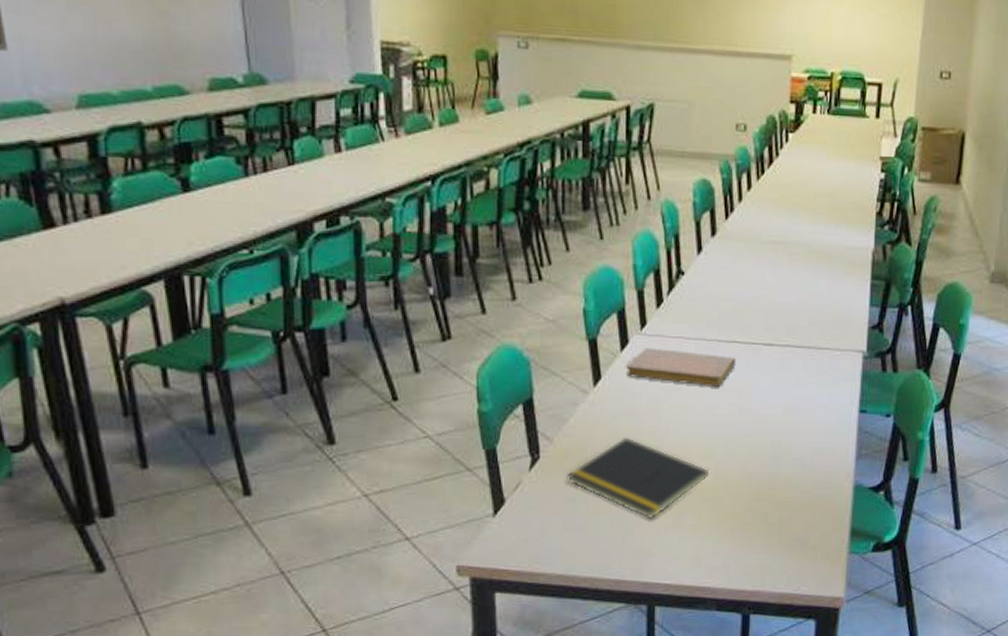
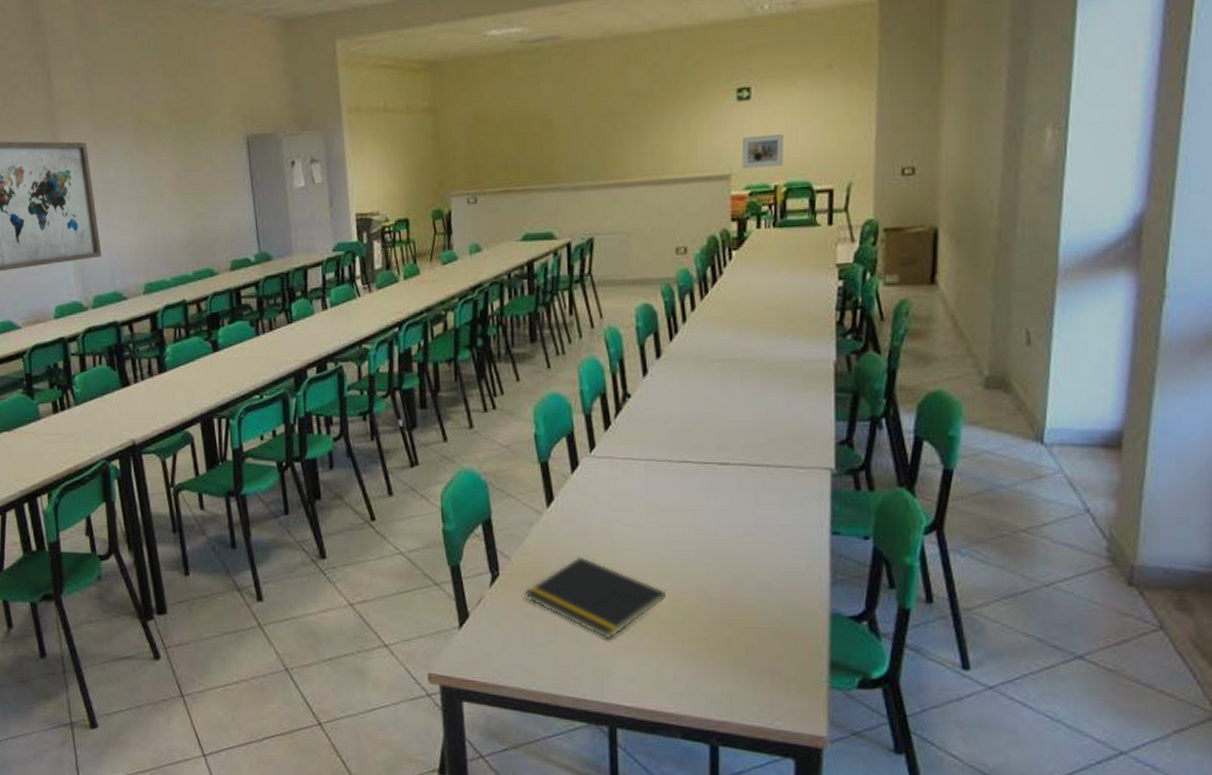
notebook: present [625,347,736,388] -> none [577,469,688,508]
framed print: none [802,19,843,54] -> present [741,134,784,169]

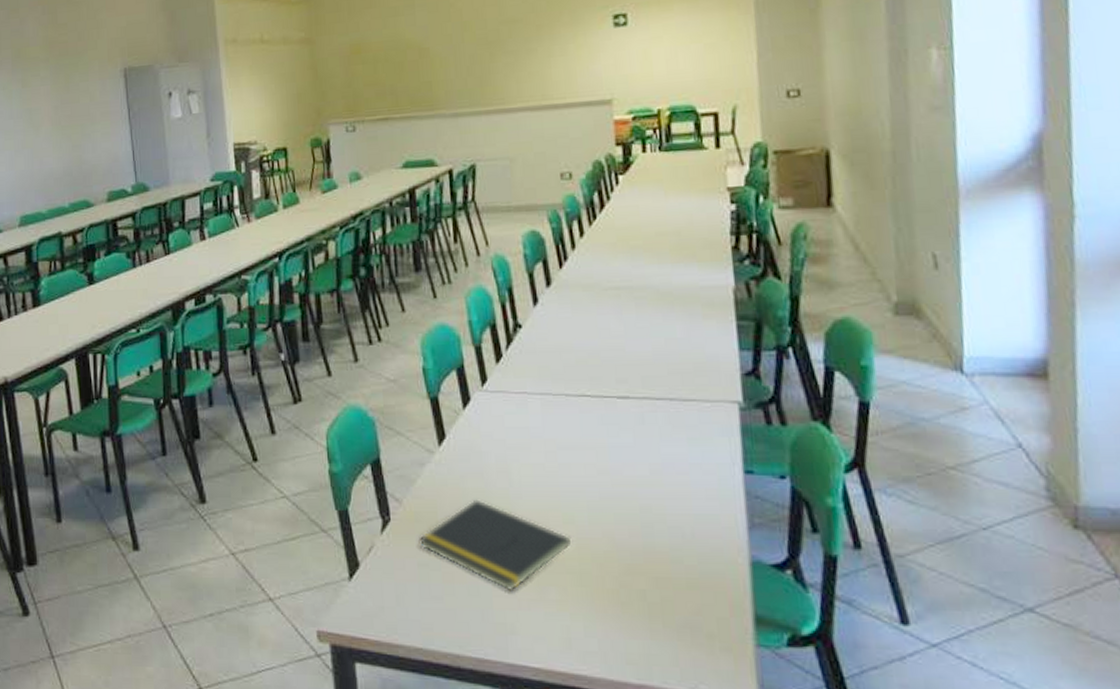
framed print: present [741,134,784,169] -> none [621,59,666,94]

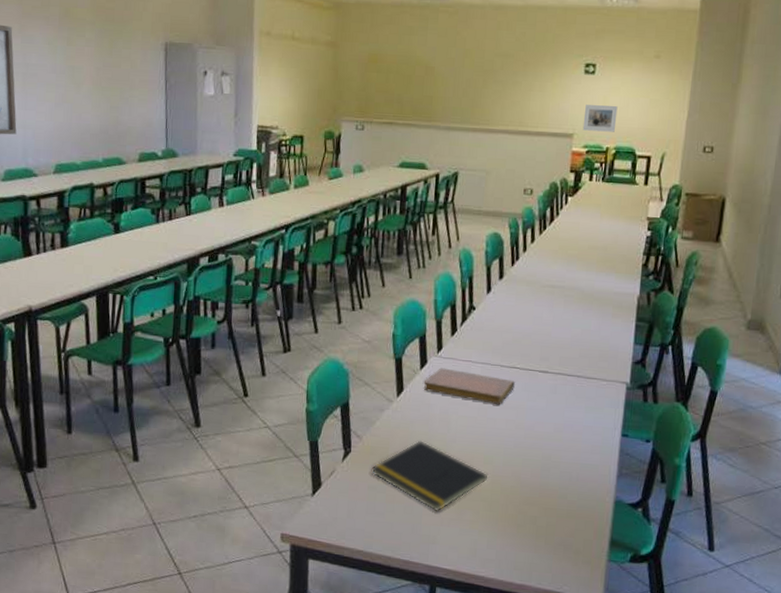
notebook: none [469,404,588,446] -> present [423,368,515,405]
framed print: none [621,59,666,94] -> present [582,105,618,132]

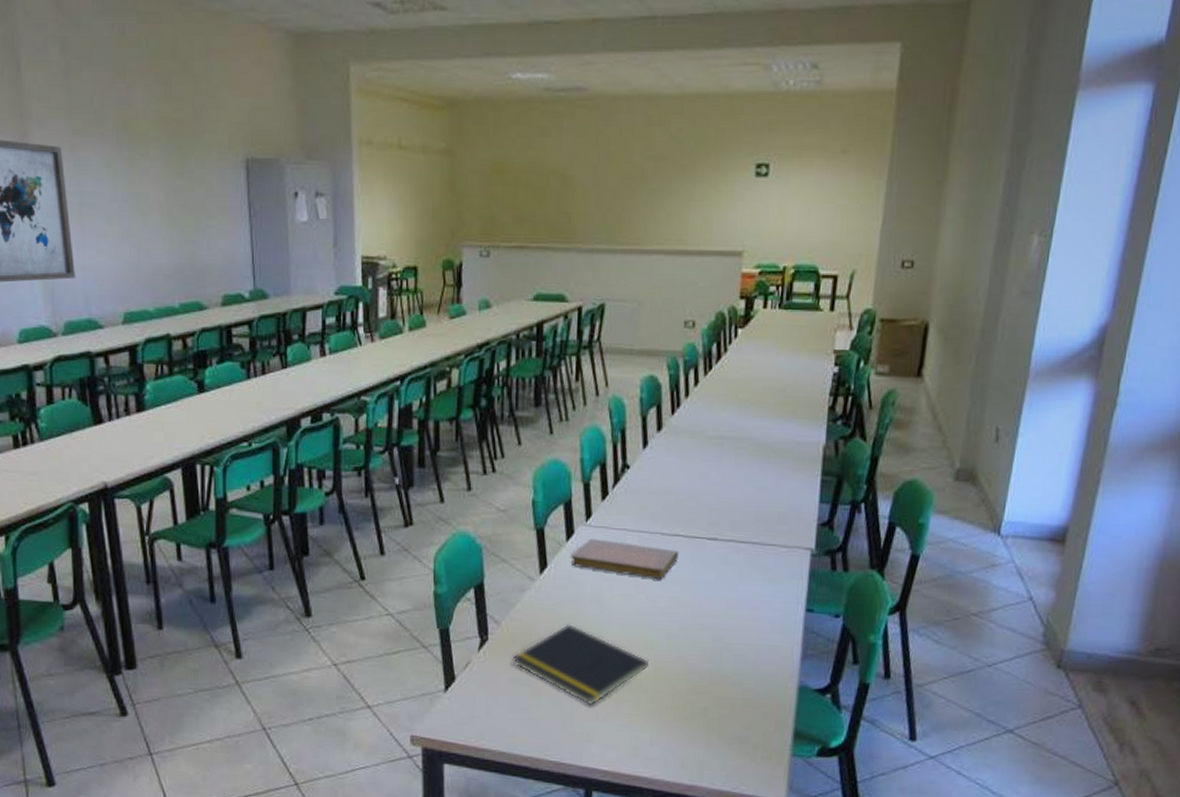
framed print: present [582,105,618,132] -> none [754,215,797,248]

